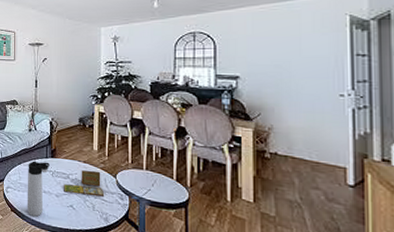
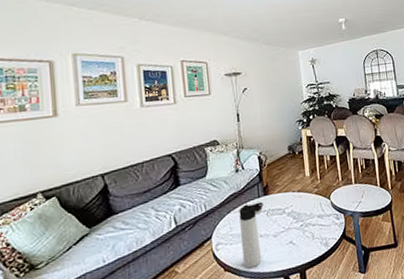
board game: present [64,170,105,197] -> none [280,197,322,230]

